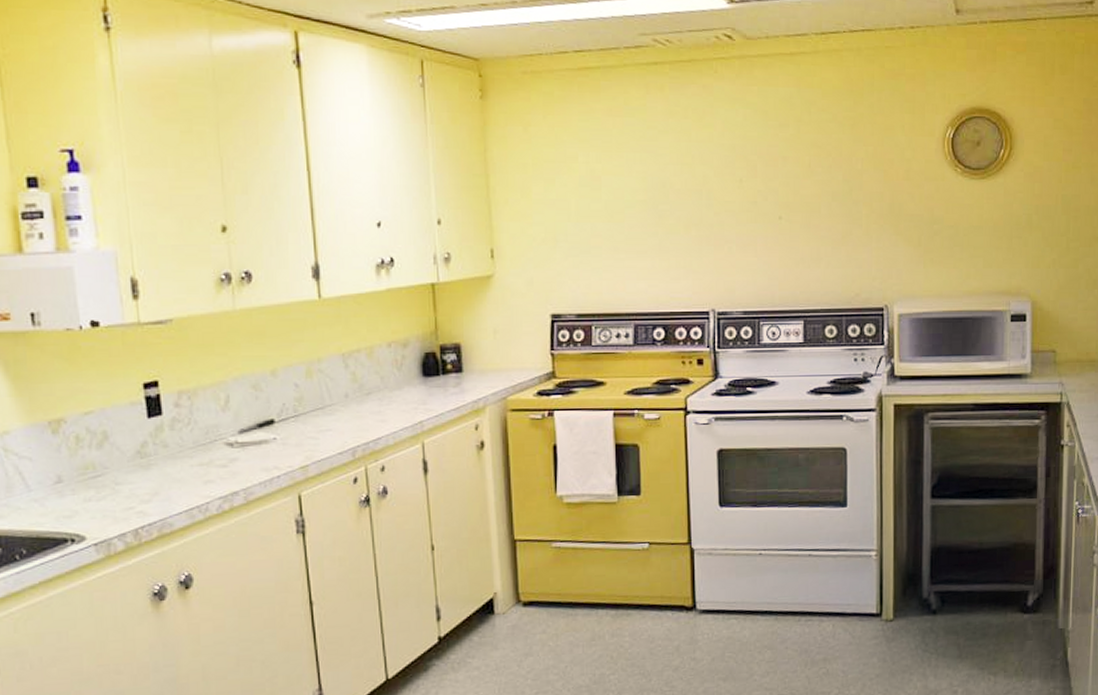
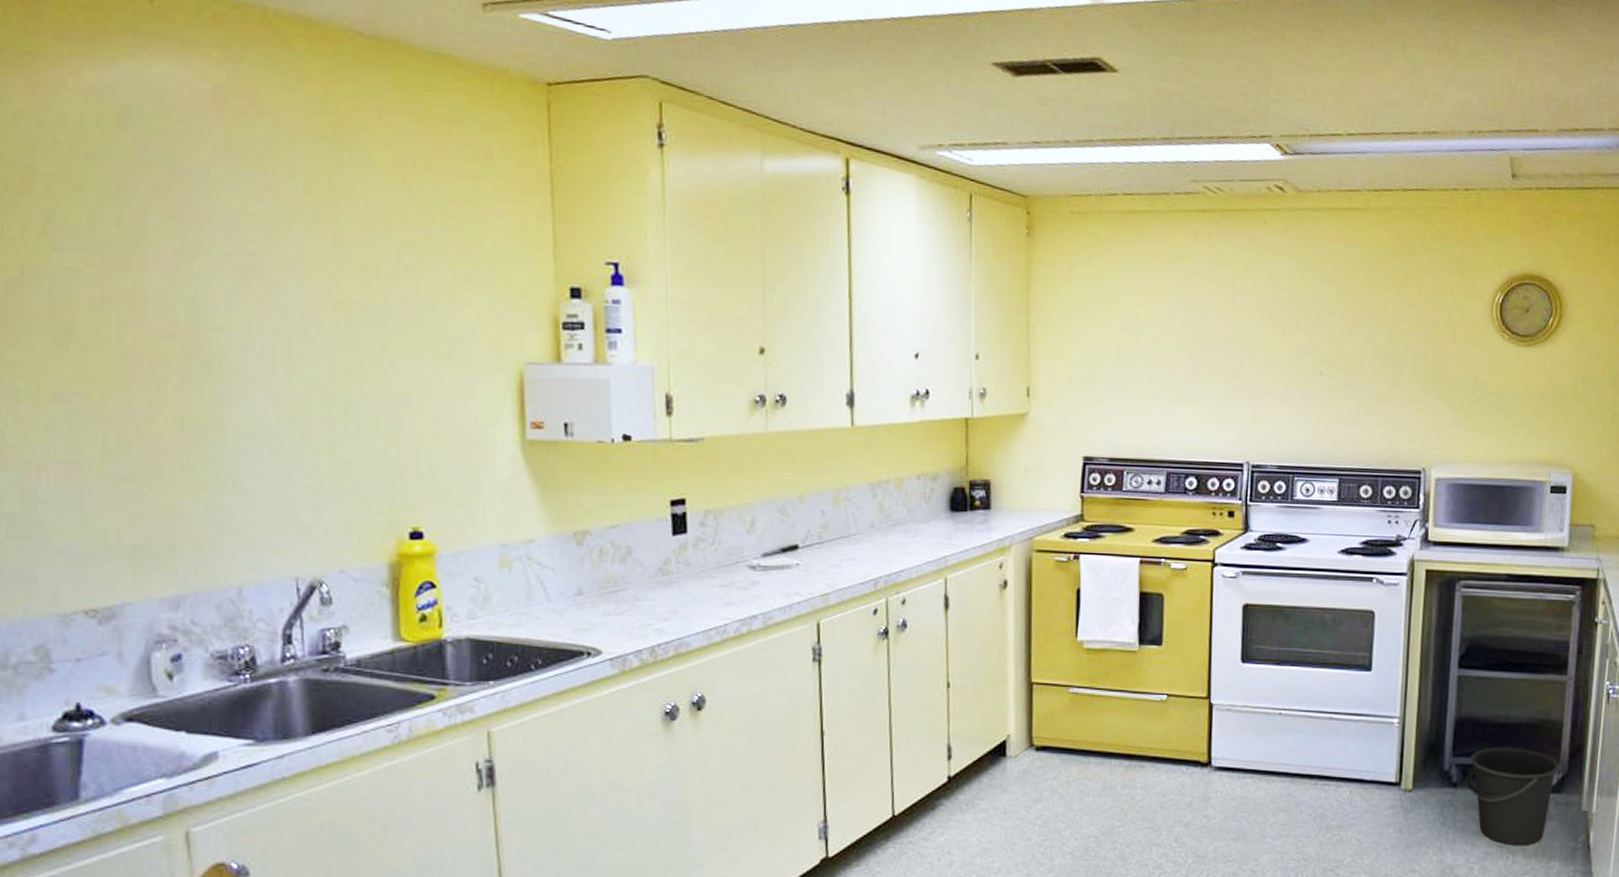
bucket: none [944,571,1035,667] -> present [1465,747,1560,845]

